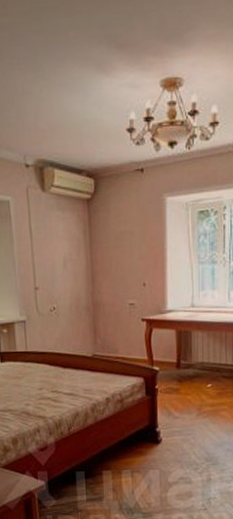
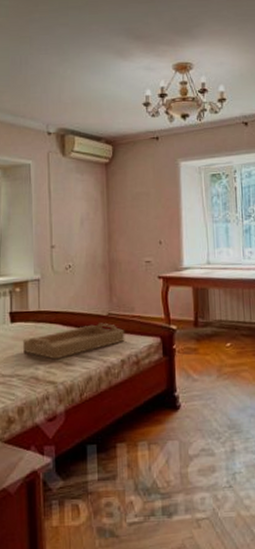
serving tray: none [13,363,110,397] -> present [23,323,125,360]

